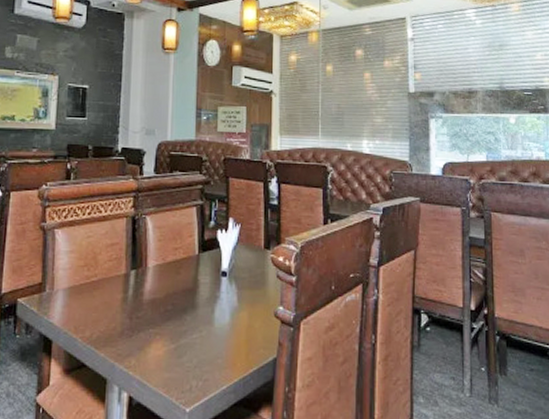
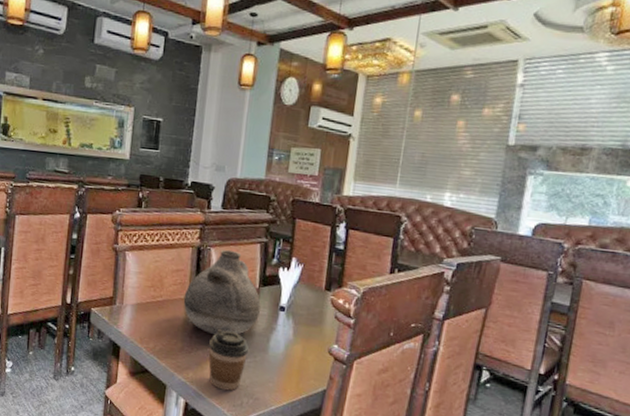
vase: none [120,216,202,311] -> present [183,249,261,335]
coffee cup: none [150,305,193,375] -> present [208,329,249,391]

